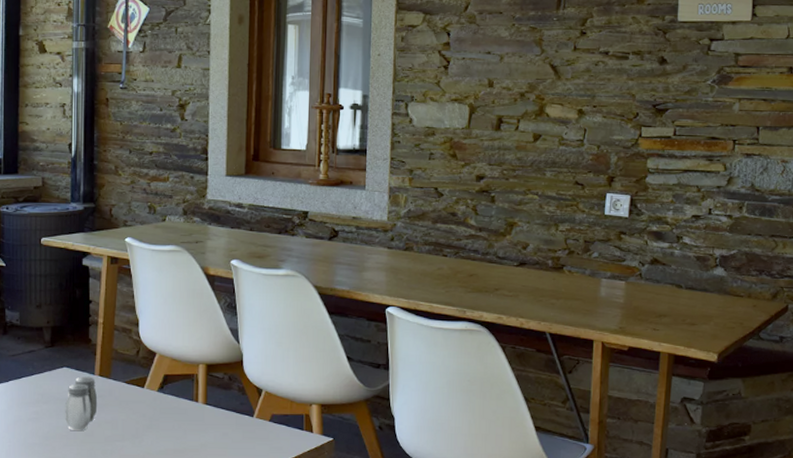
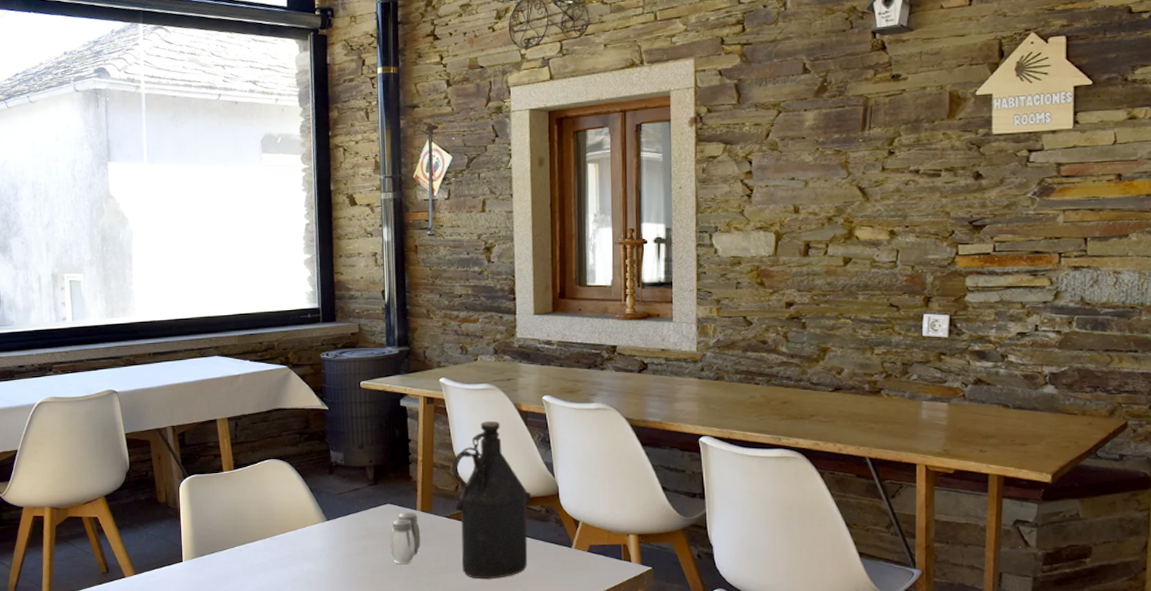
bottle: none [133,283,214,448] -> present [452,420,531,579]

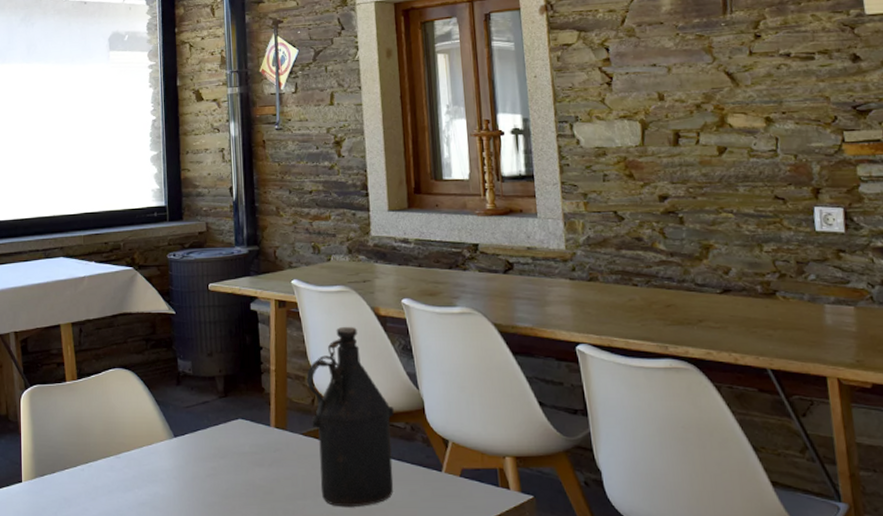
salt and pepper shaker: present [390,512,421,565] -> none [243,428,276,489]

